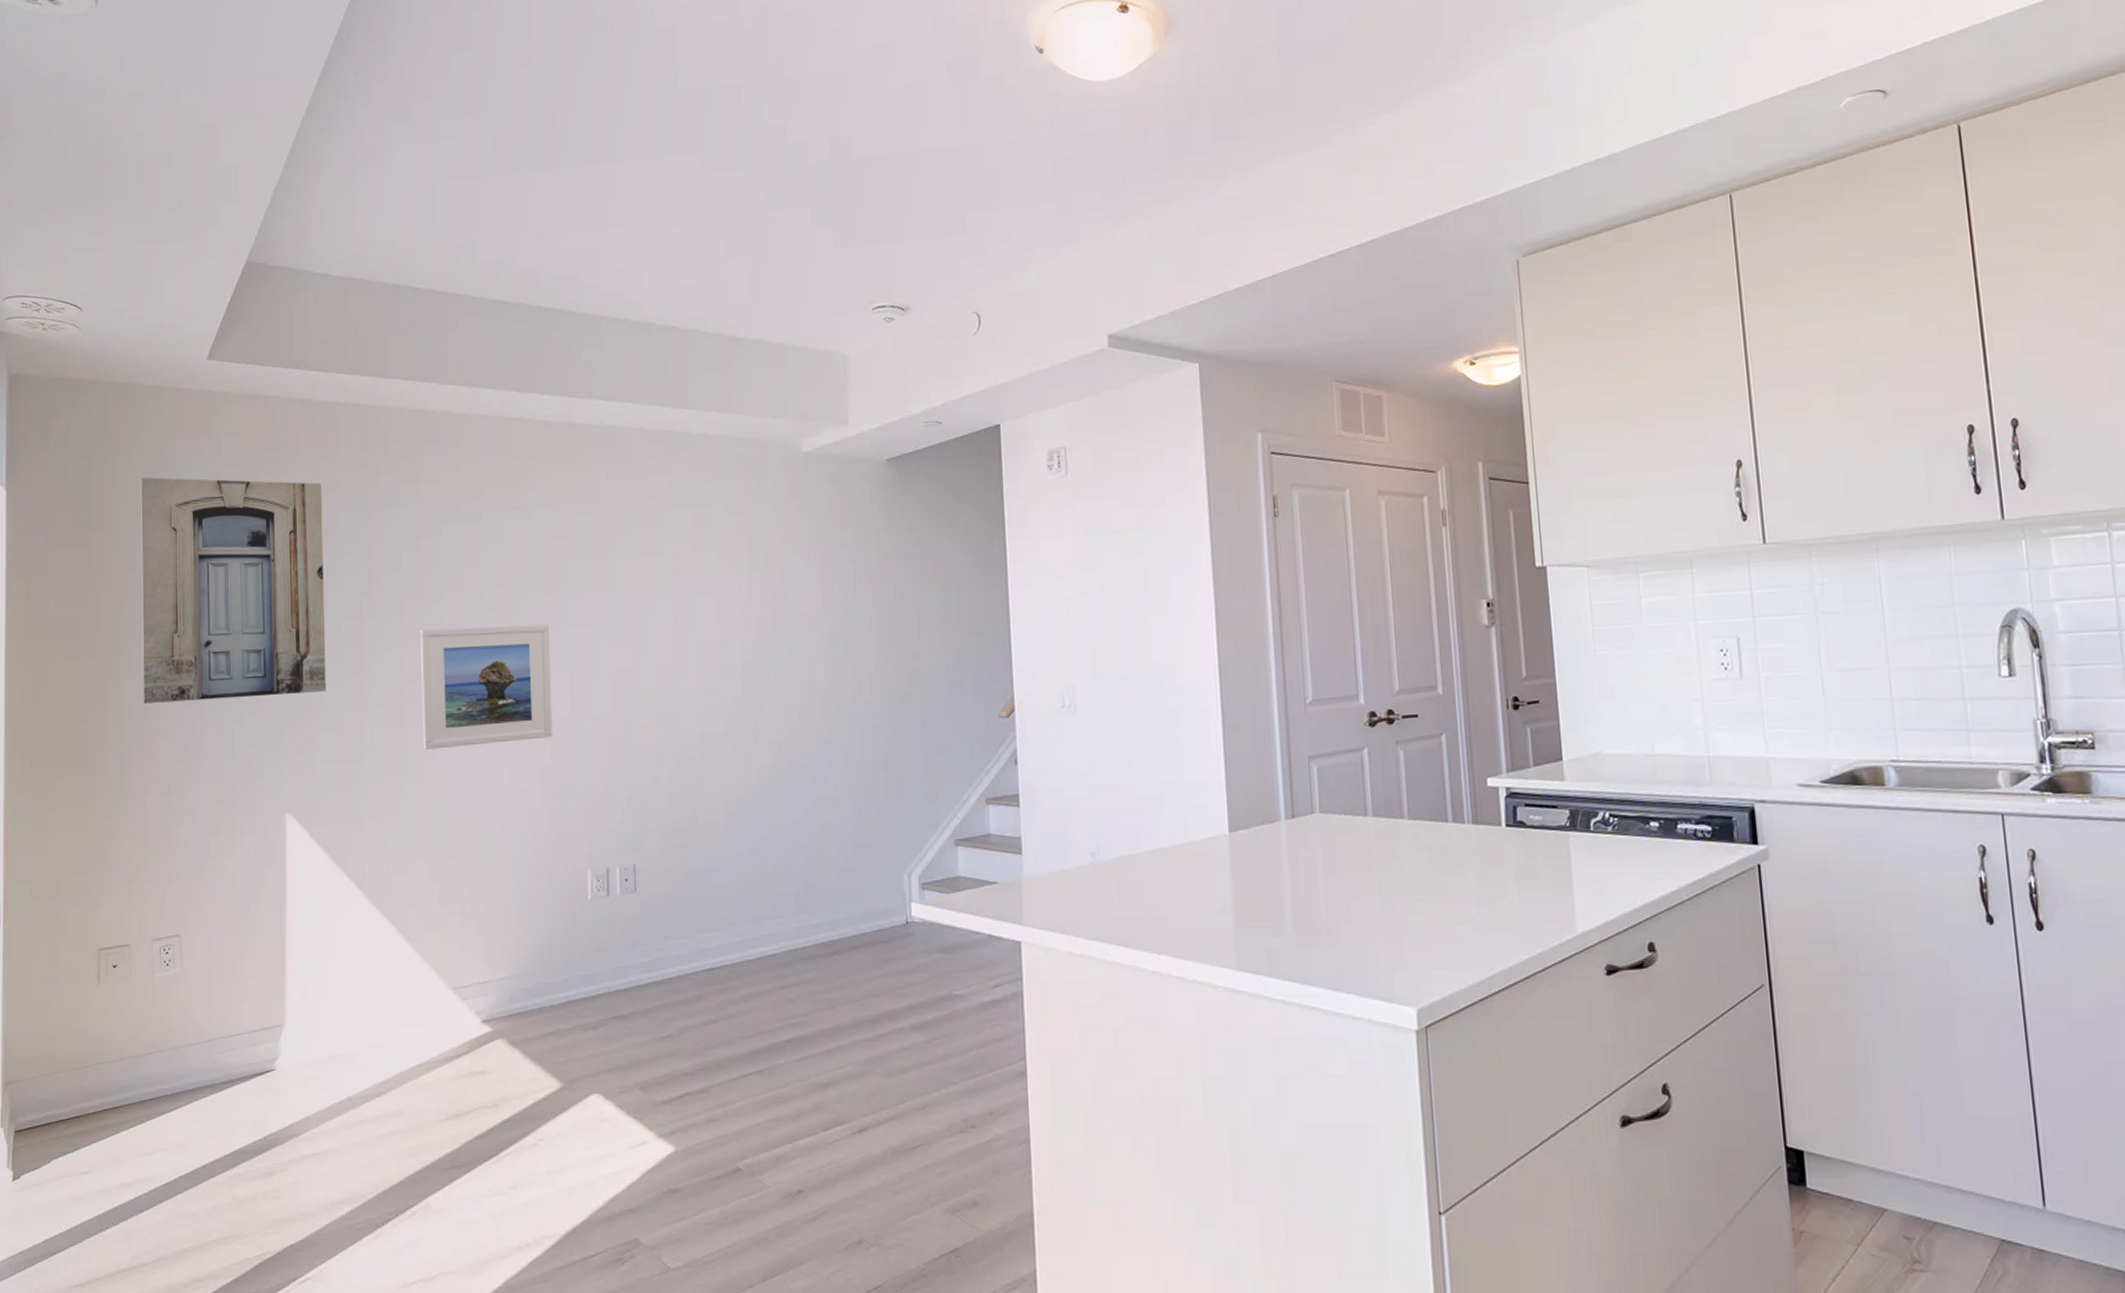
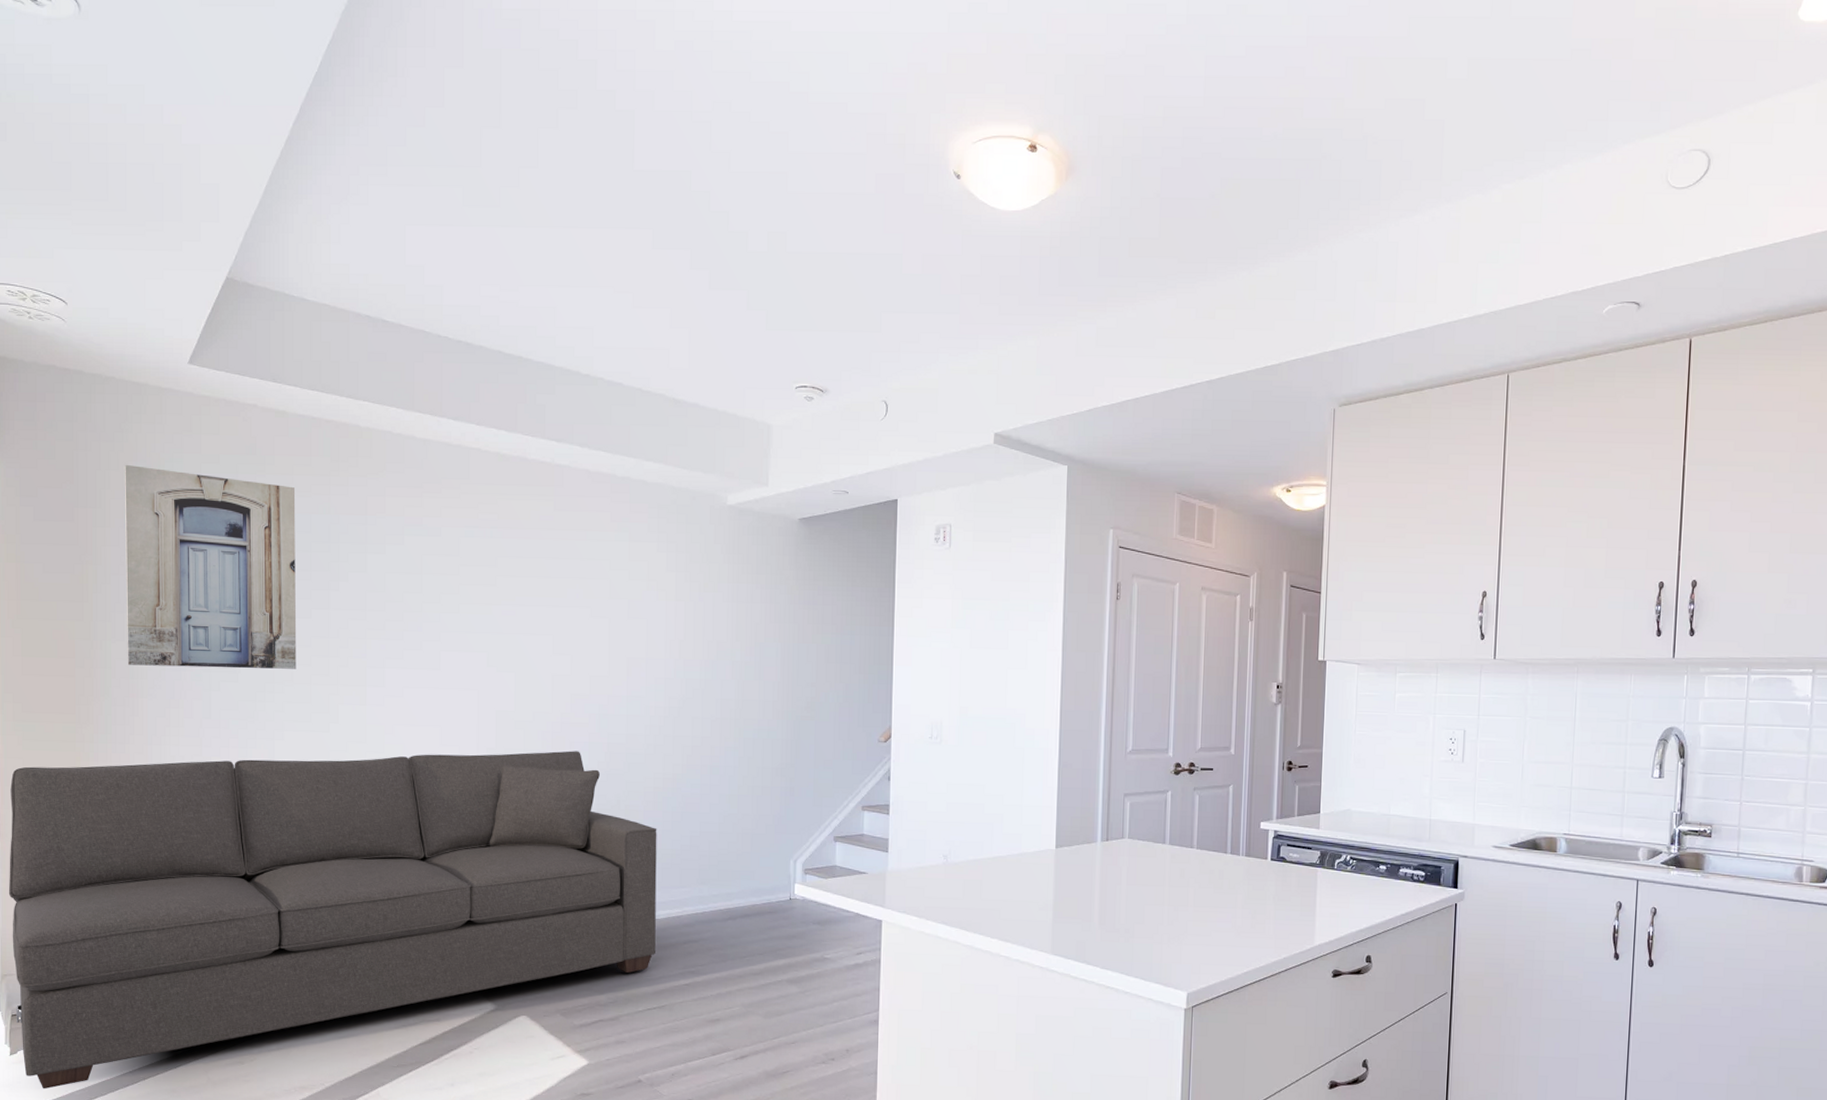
sofa: none [13,760,749,1221] -> present [8,751,657,1089]
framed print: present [420,624,553,750] -> none [382,623,498,727]

